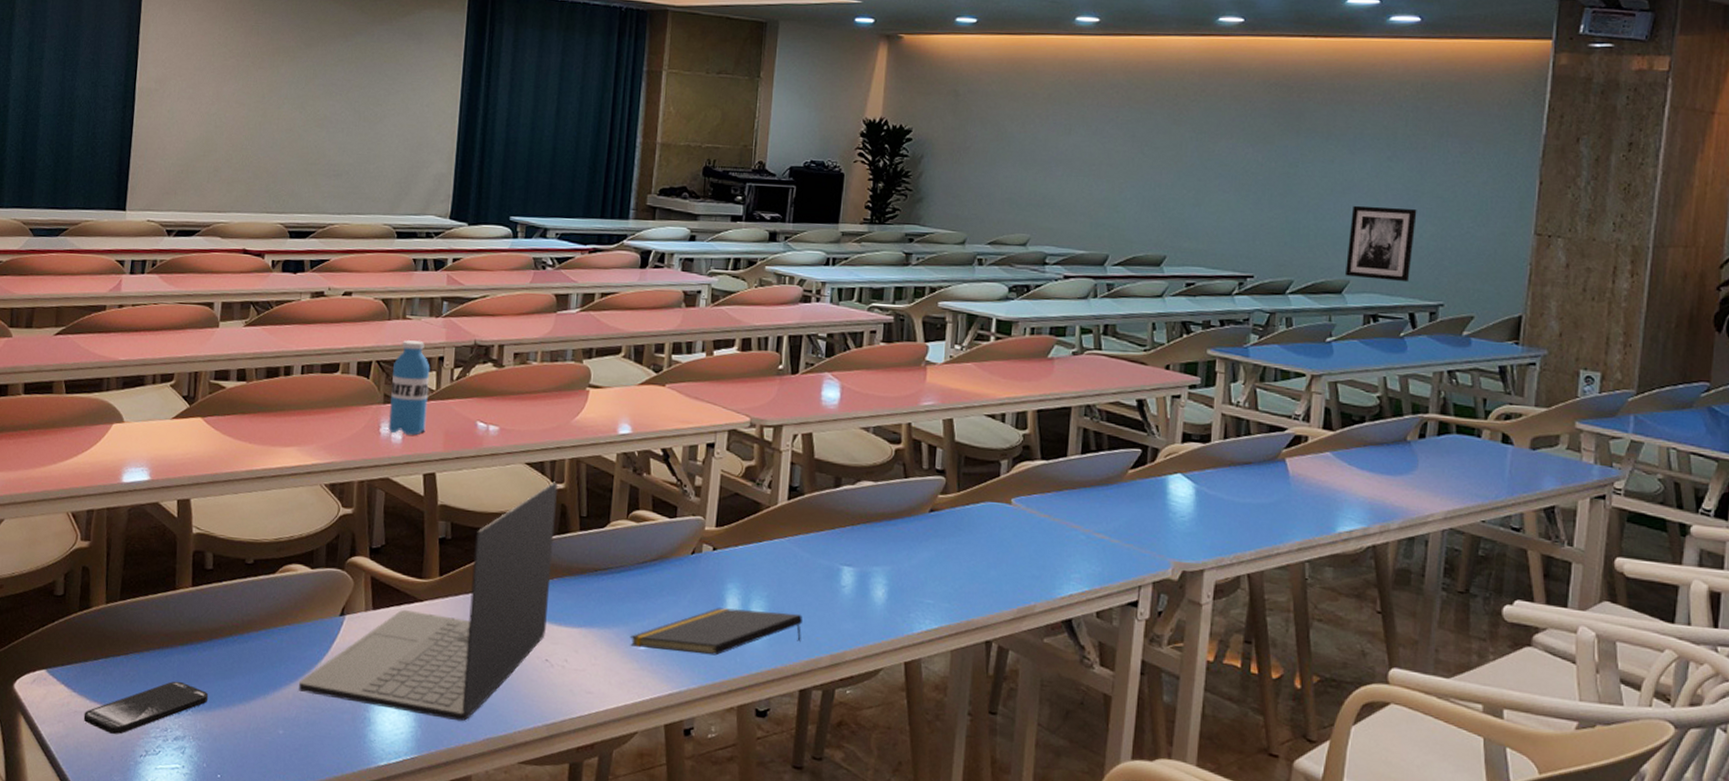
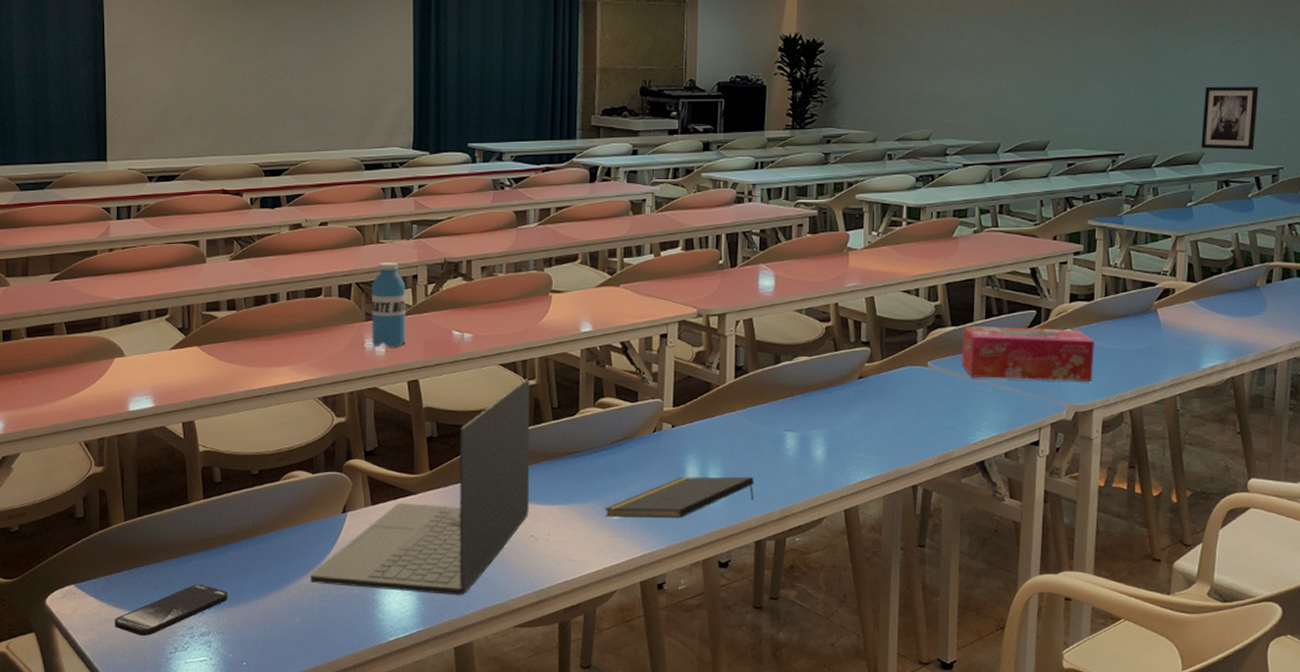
tissue box: none [1051,460,1209,537] -> present [962,325,1094,381]

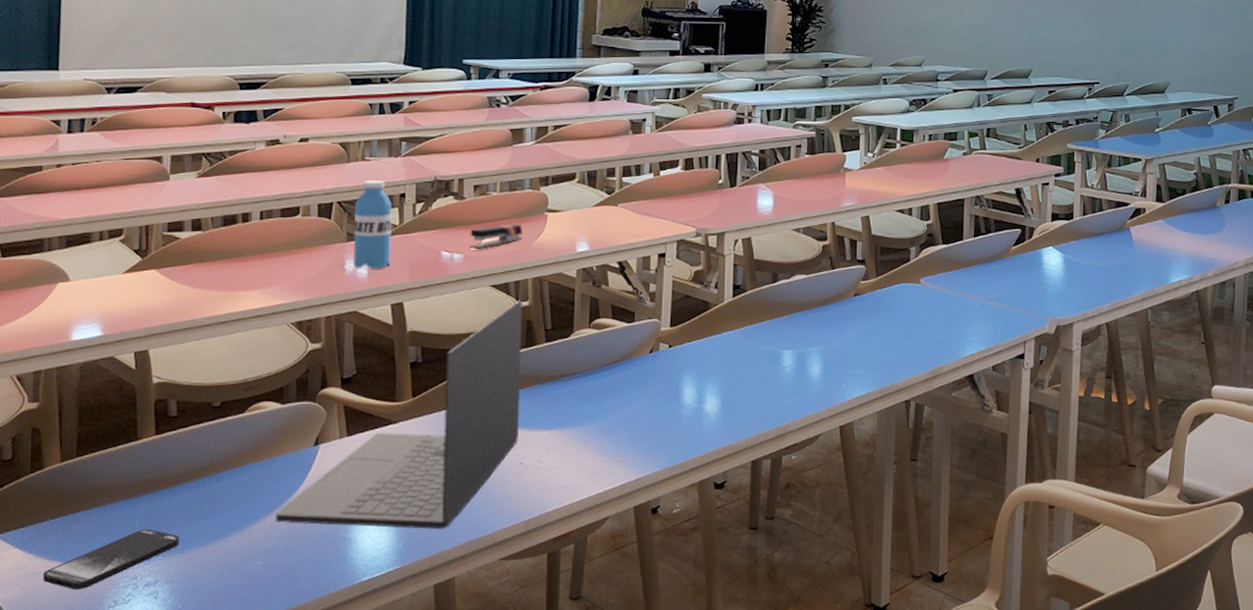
stapler: none [479,305,528,329] -> present [470,224,523,249]
notepad: present [603,476,754,519] -> none [597,395,751,442]
tissue box: present [962,325,1094,381] -> none [952,243,1074,296]
wall art: present [1201,86,1259,151] -> none [1167,22,1216,82]

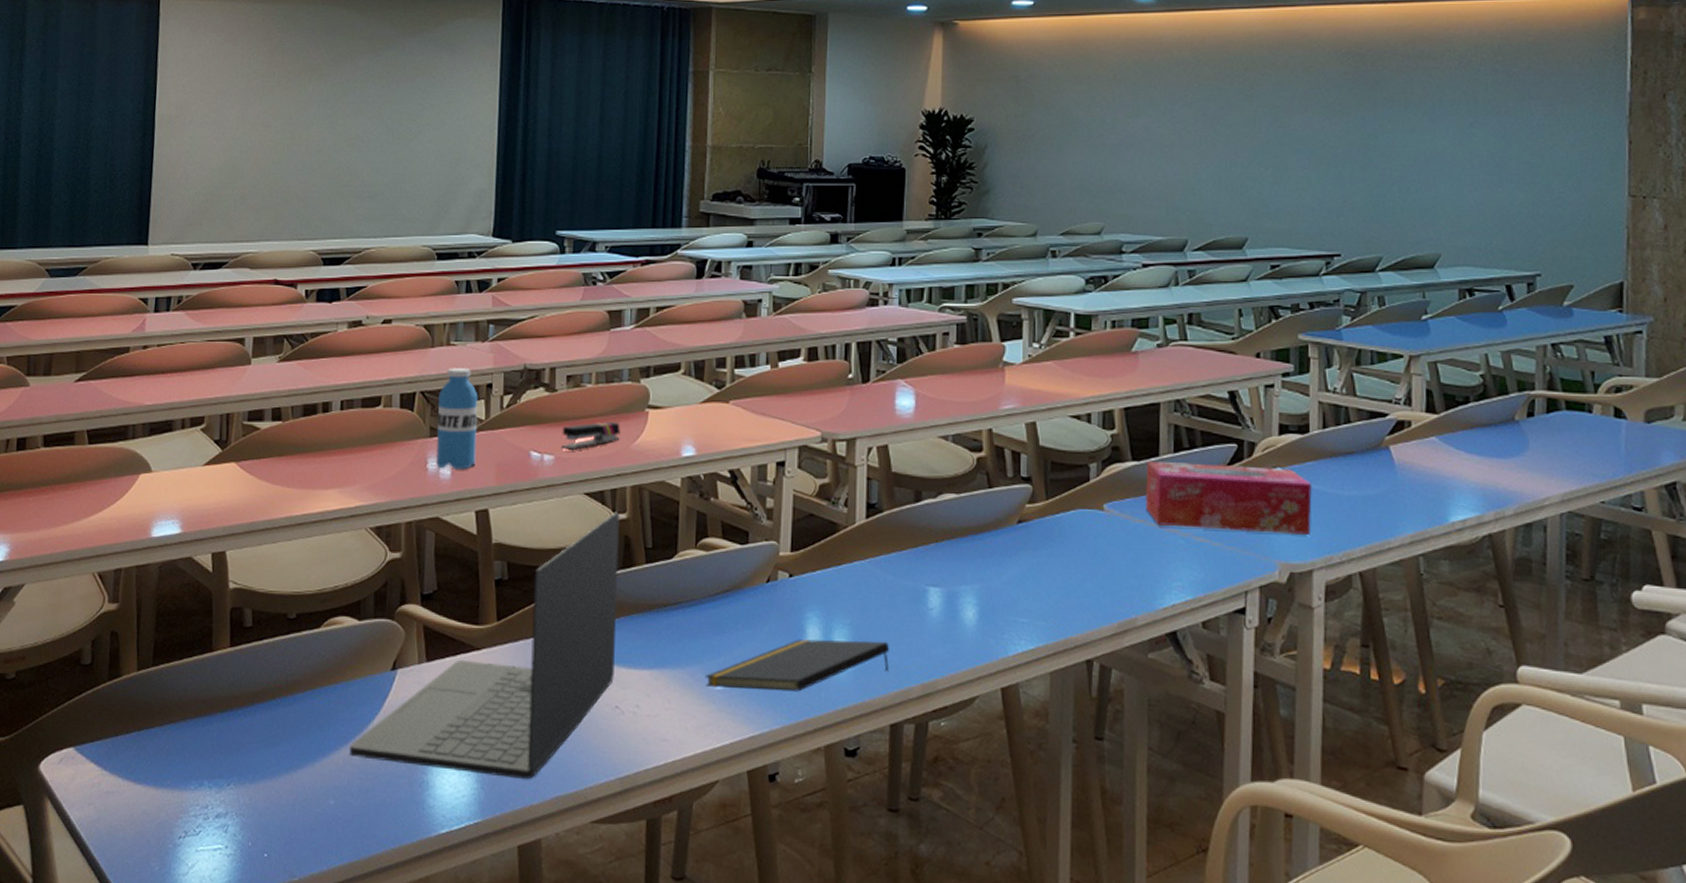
smartphone: present [42,528,180,590] -> none [116,752,252,815]
notepad: none [597,395,751,442] -> present [704,639,889,692]
tissue box: none [952,243,1074,296] -> present [1145,460,1312,534]

